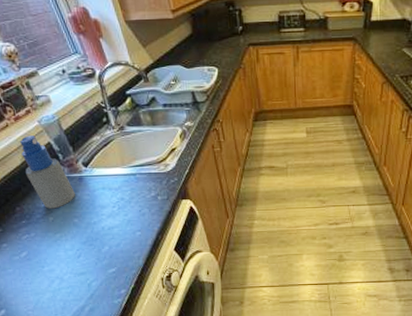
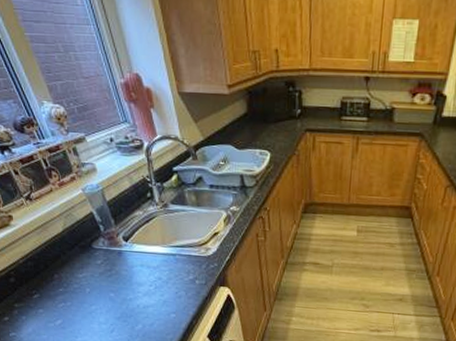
spray bottle: present [19,135,75,209] -> none [62,203,113,281]

